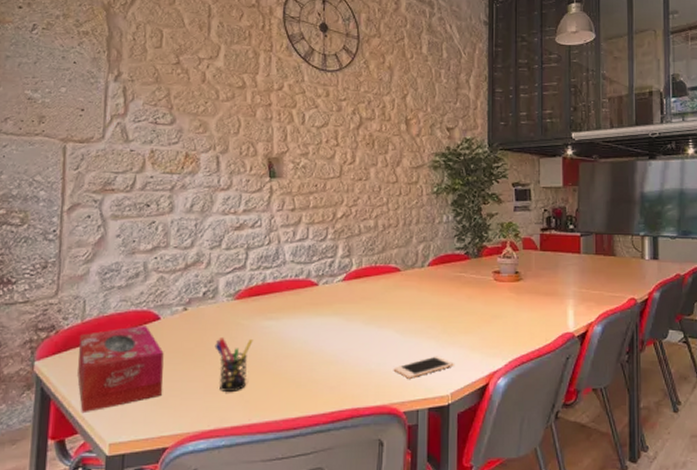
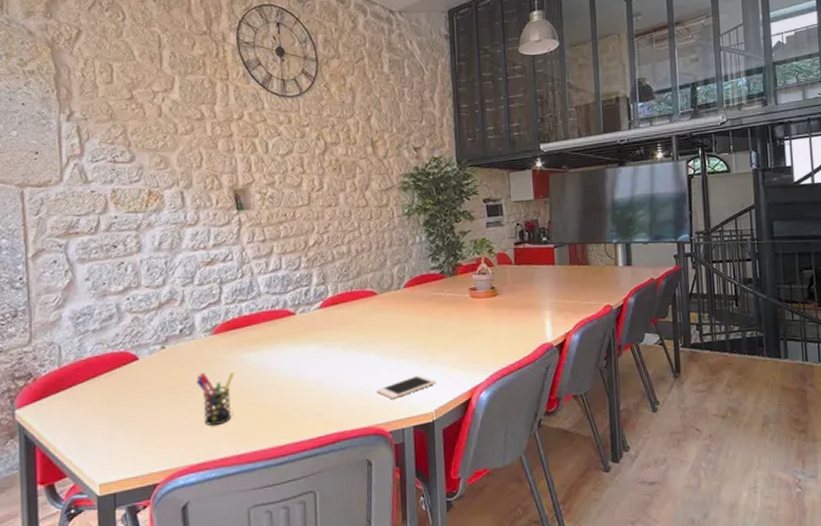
tissue box: present [77,326,164,414] -> none [58,367,148,458]

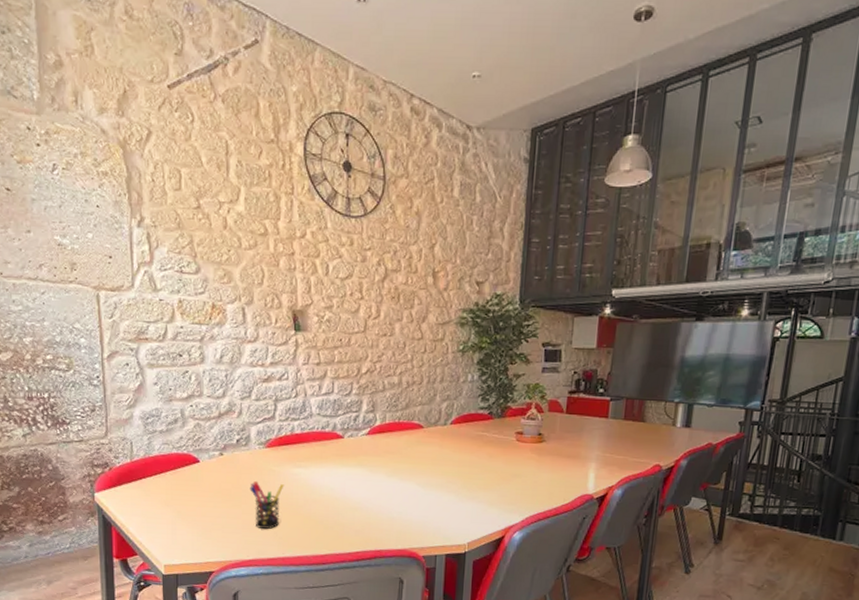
cell phone: present [376,375,436,399] -> none [414,508,472,528]

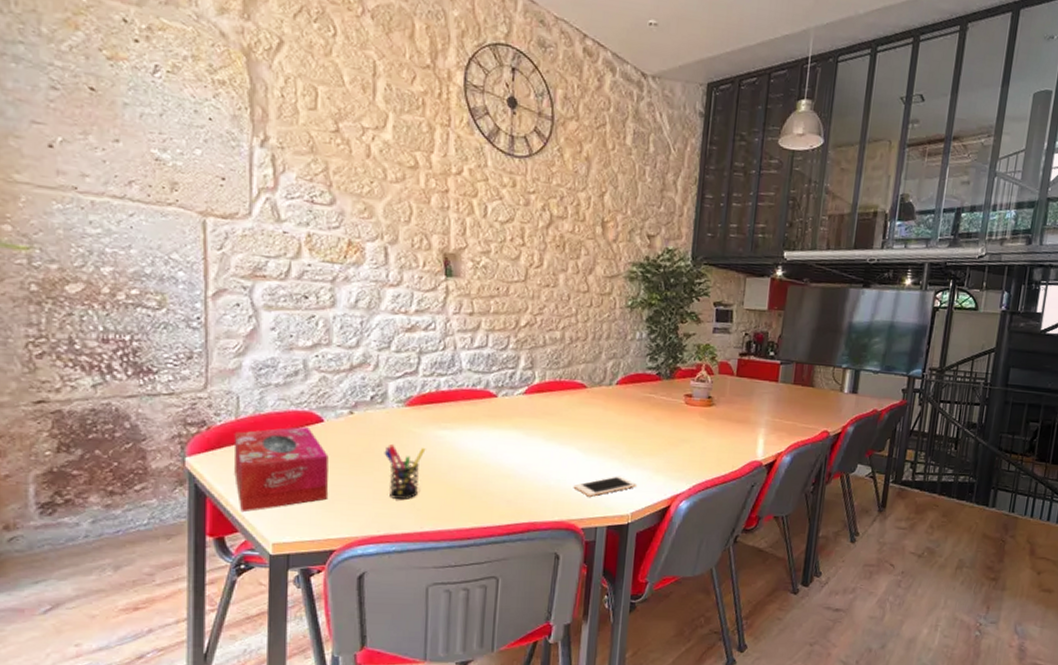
tissue box: none [130,467,206,539] -> present [233,427,329,513]
cell phone: none [414,508,472,528] -> present [573,476,637,497]

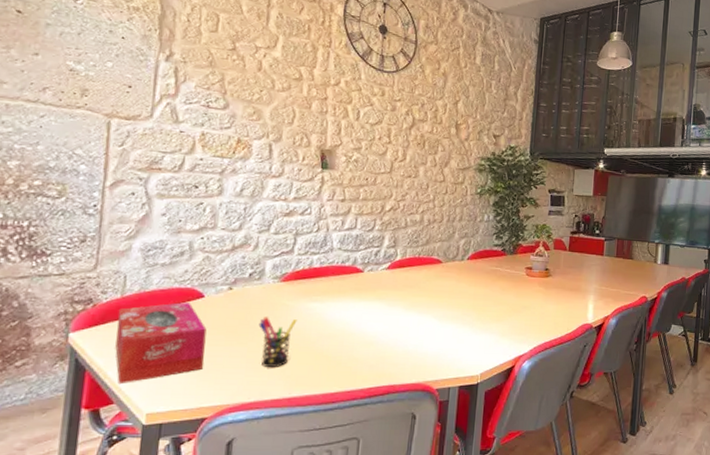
cell phone: present [573,476,637,497] -> none [429,340,485,360]

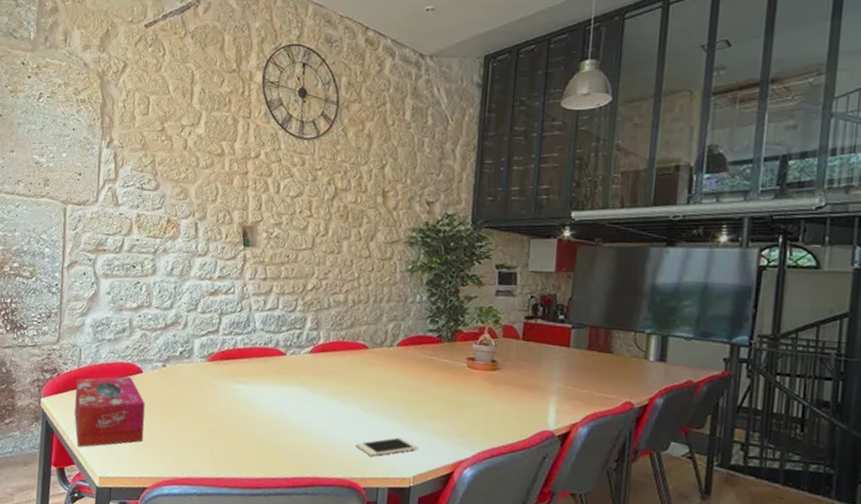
pen holder: present [258,317,298,368] -> none [189,395,224,447]
cell phone: none [429,340,485,360] -> present [355,437,418,457]

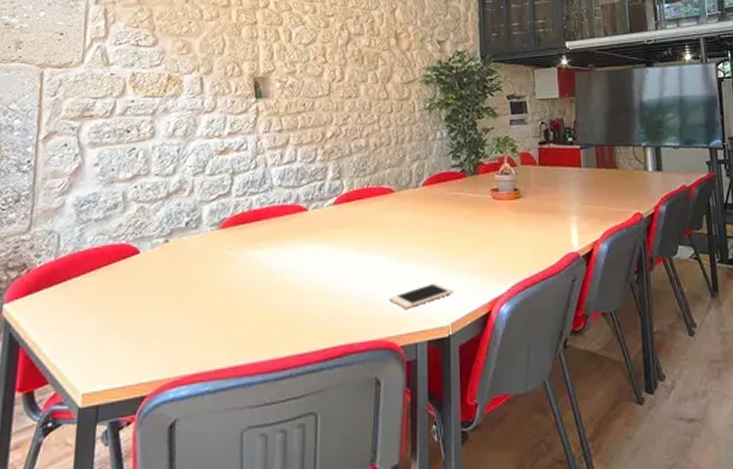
tissue box: present [74,376,145,448] -> none [49,261,143,361]

